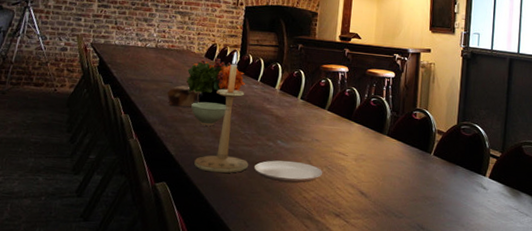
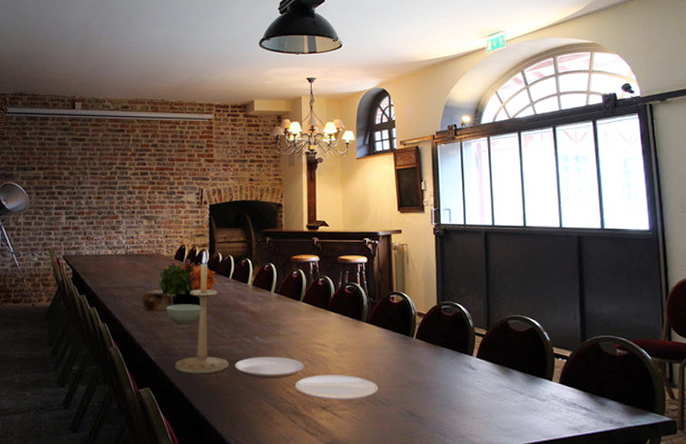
plate: none [312,183,392,210] -> present [295,375,378,401]

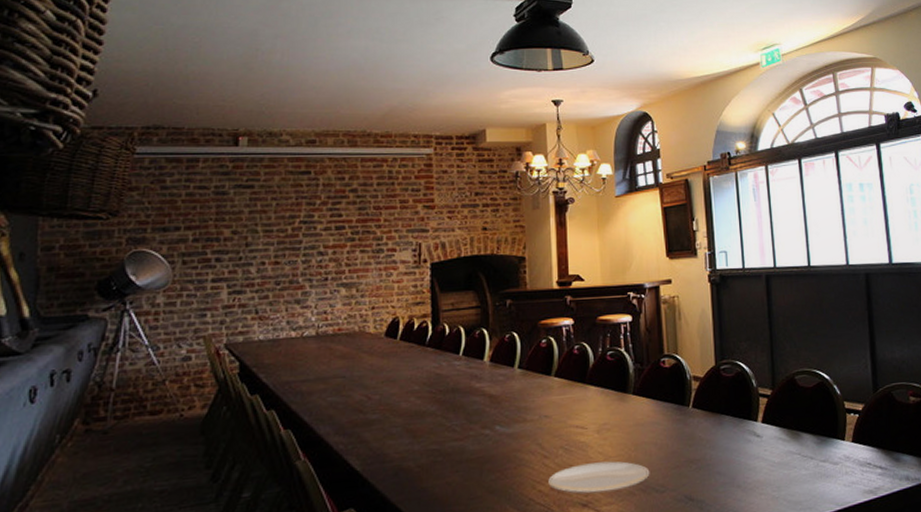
bread loaf: present [142,288,174,311] -> none [341,376,385,407]
flower arrangement: present [158,259,217,306] -> none [363,334,443,398]
bowl: present [165,304,201,328] -> none [374,392,422,425]
candlestick: present [174,251,229,375] -> none [388,322,462,484]
plate: present [235,356,305,379] -> none [470,448,559,478]

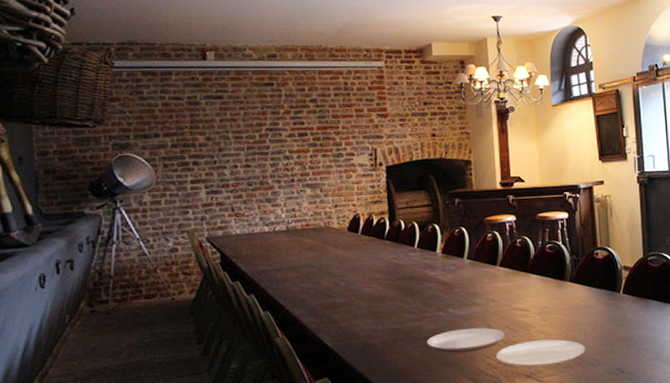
plate: none [470,448,559,478] -> present [427,327,505,353]

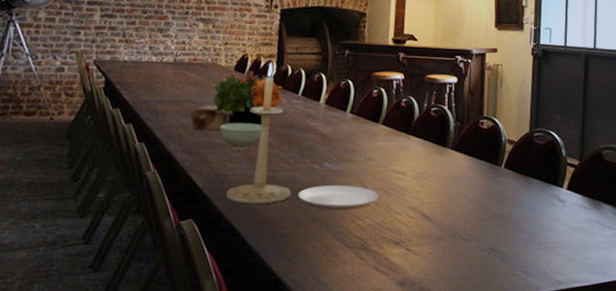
bread loaf: none [311,266,350,292] -> present [190,104,230,130]
flower arrangement: none [330,229,401,284] -> present [212,70,284,126]
bowl: none [340,279,383,308] -> present [219,122,262,150]
candlestick: none [355,219,421,357] -> present [225,62,292,205]
plate: present [496,339,586,367] -> none [367,206,459,235]

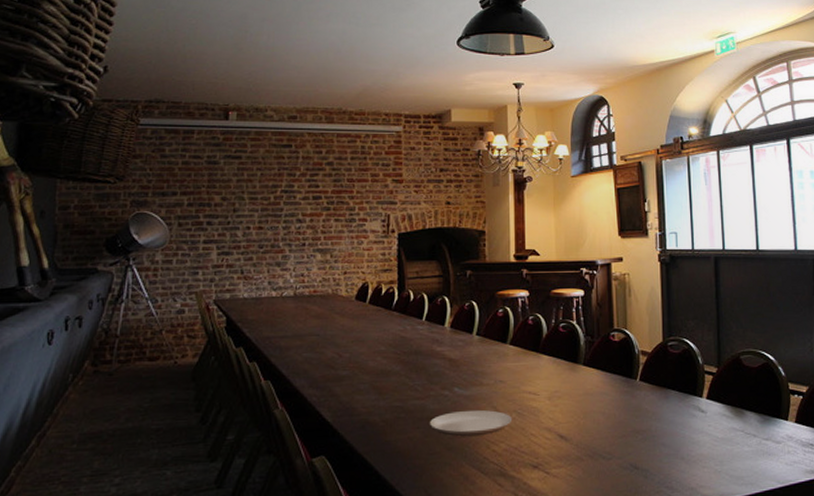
bread loaf: present [190,104,230,130] -> none [315,336,355,363]
flower arrangement: present [212,70,284,126] -> none [335,298,408,356]
bowl: present [219,122,262,150] -> none [344,352,388,381]
candlestick: present [225,62,292,205] -> none [355,288,423,437]

